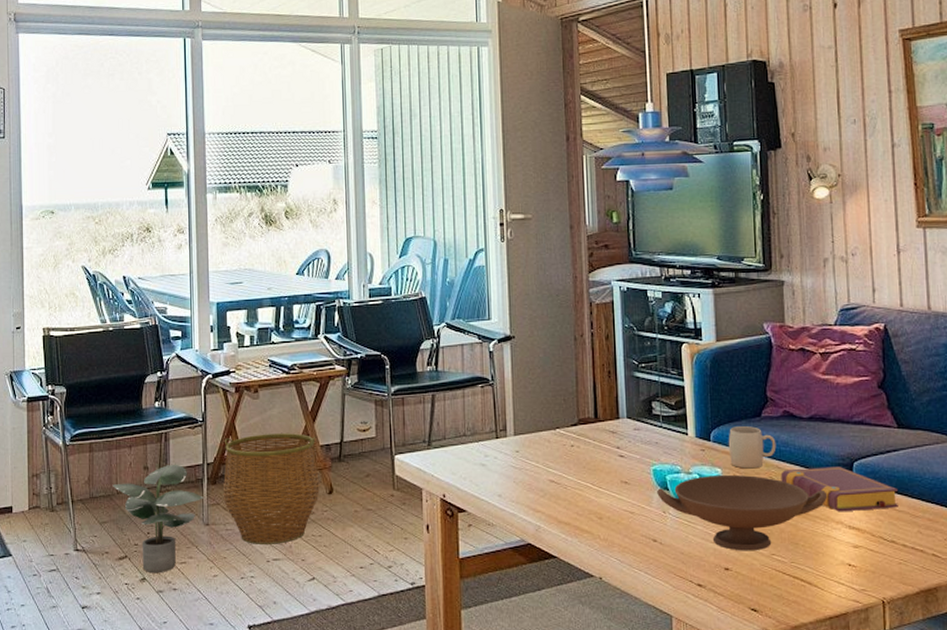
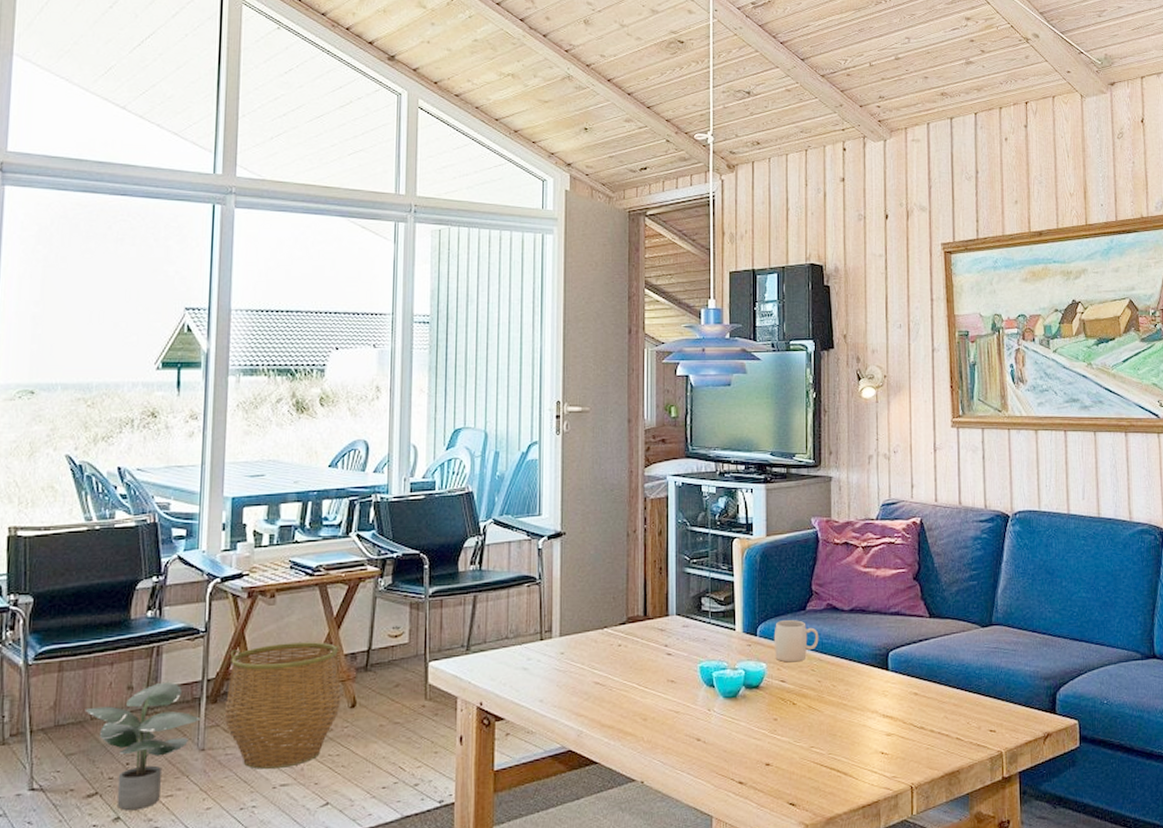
decorative bowl: present [657,475,828,551] -> none [703,669,865,746]
book: present [780,467,899,512] -> none [822,657,929,702]

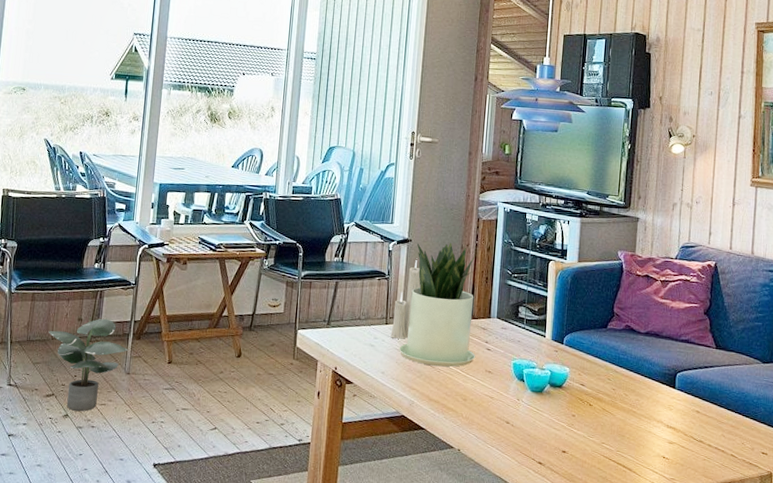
basket: present [224,642,342,769] -> none [144,300,232,396]
candle: none [547,554,581,656] -> present [390,258,421,339]
planter: none [559,530,654,684] -> present [399,242,476,367]
mug: present [774,620,819,663] -> none [577,334,617,371]

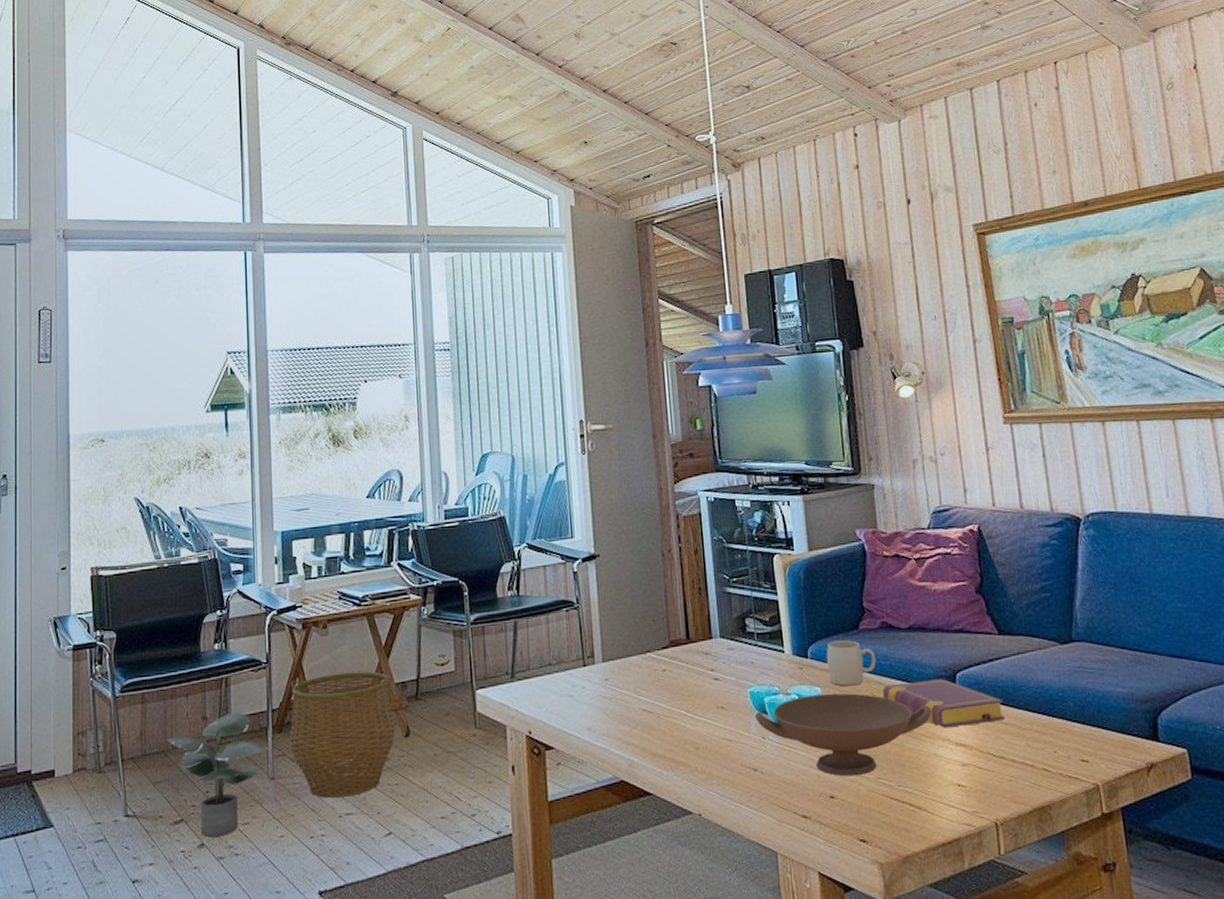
basket: none [144,300,232,396] -> present [289,671,396,798]
candle: present [390,258,421,339] -> none [590,576,620,683]
planter: present [399,242,476,367] -> none [605,550,702,711]
decorative bowl: none [514,372,653,439] -> present [755,693,932,777]
mug: none [577,334,617,371] -> present [826,640,876,686]
book: none [617,374,711,414] -> present [882,679,1005,728]

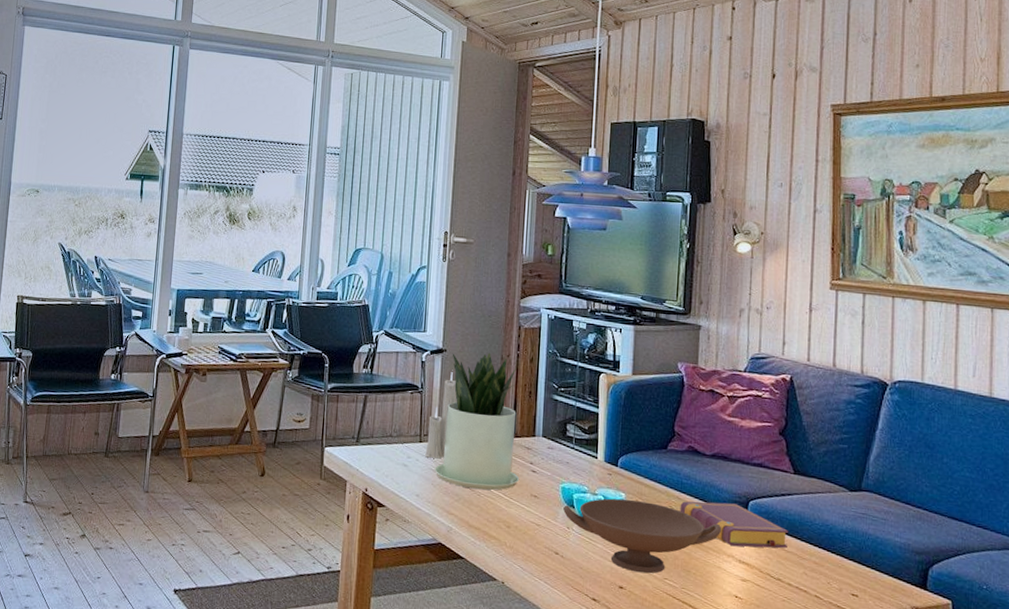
potted plant: present [167,713,268,838] -> none [64,433,146,532]
basket: present [289,671,396,798] -> none [163,414,254,517]
candle: none [590,576,620,683] -> present [425,370,457,459]
planter: none [605,550,702,711] -> present [435,352,520,490]
mug: present [826,640,876,686] -> none [633,455,679,497]

